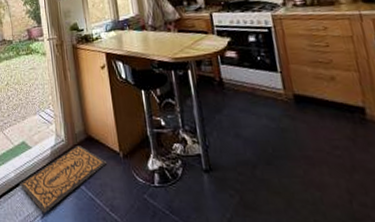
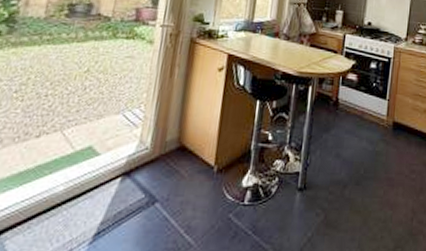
doormat: present [20,146,106,213] -> none [69,156,195,237]

